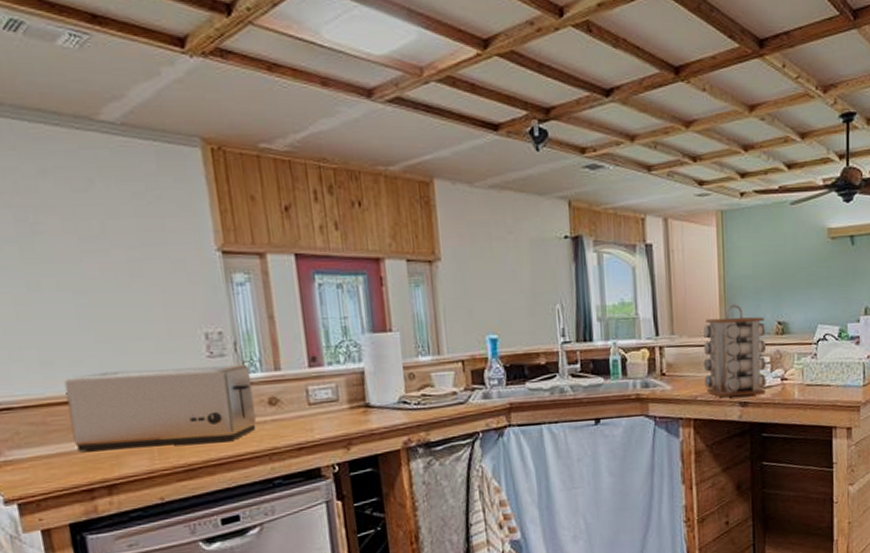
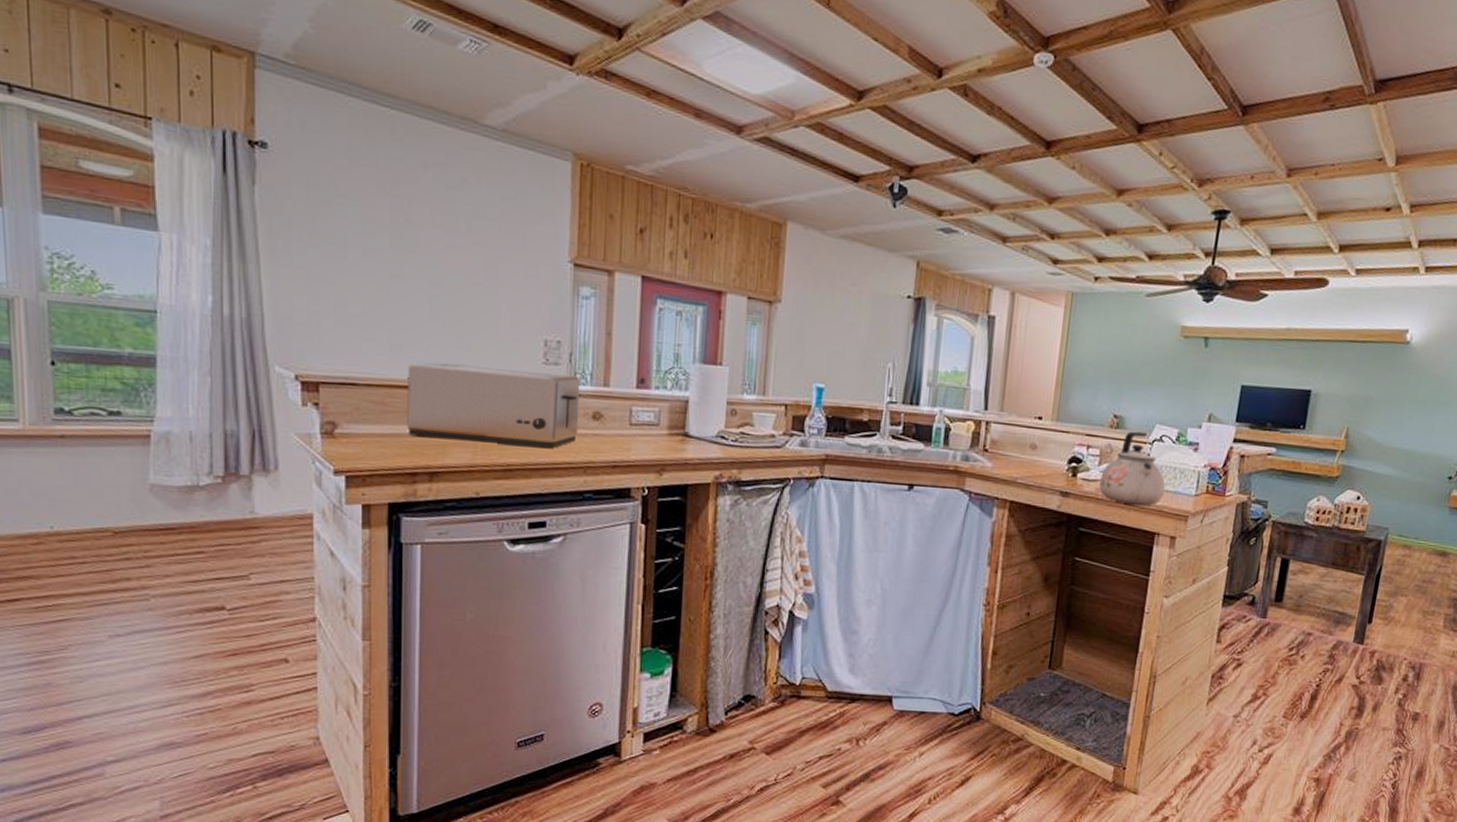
spice rack: present [703,304,767,398] -> none [1026,389,1101,488]
kettle: none [774,333,835,405] -> present [1099,431,1166,506]

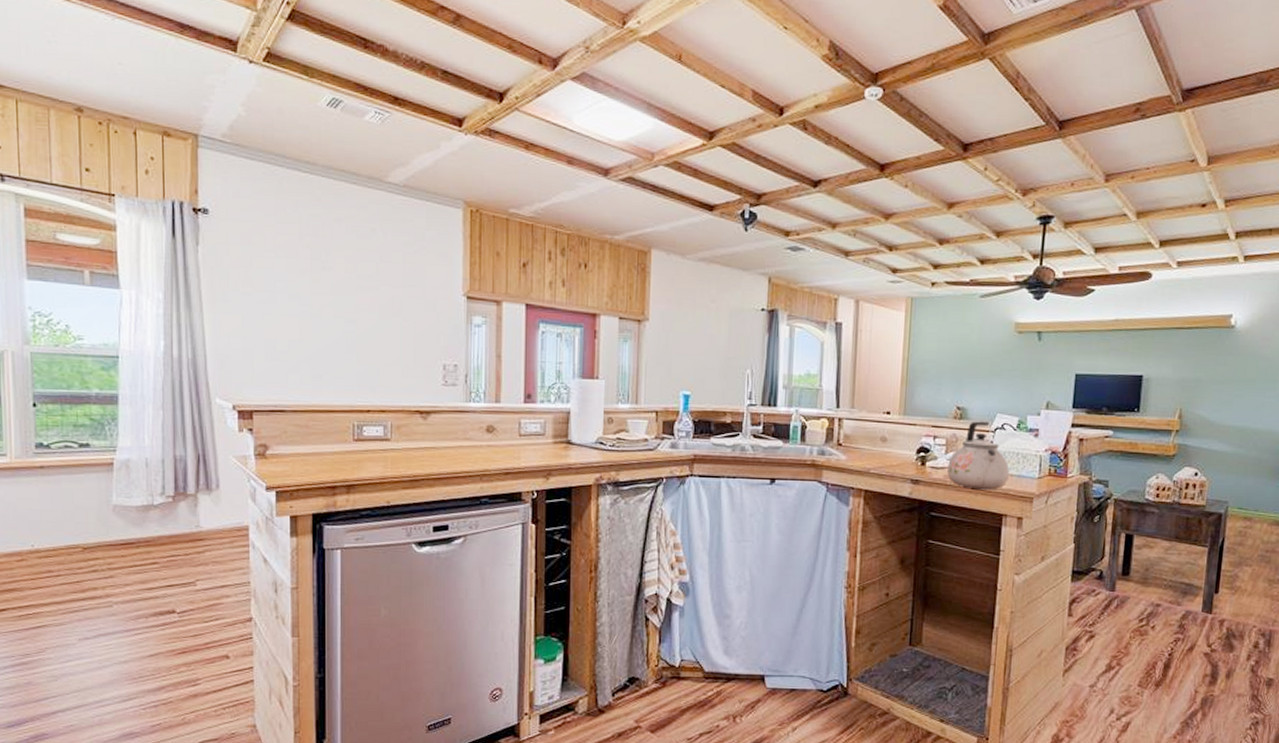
toaster: present [407,362,581,449] -> none [327,389,475,460]

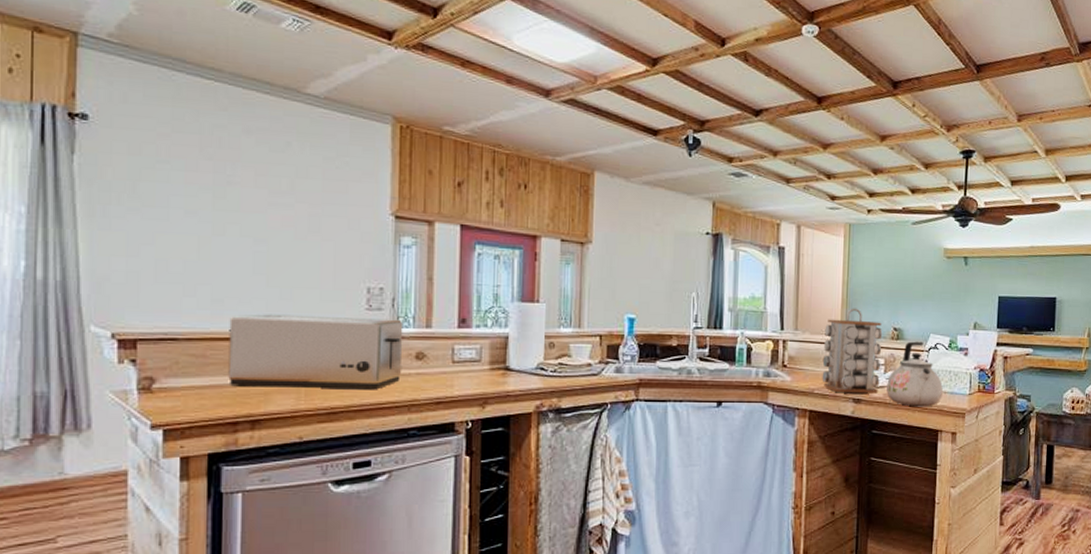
toaster: none [327,389,475,460] -> present [228,314,403,390]
spice rack: none [878,385,945,476] -> present [822,308,883,395]

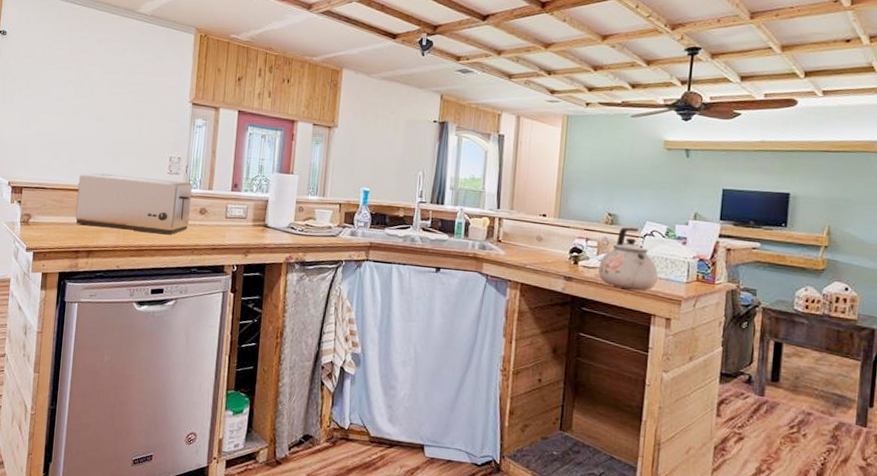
spice rack: present [822,308,883,395] -> none [534,192,597,274]

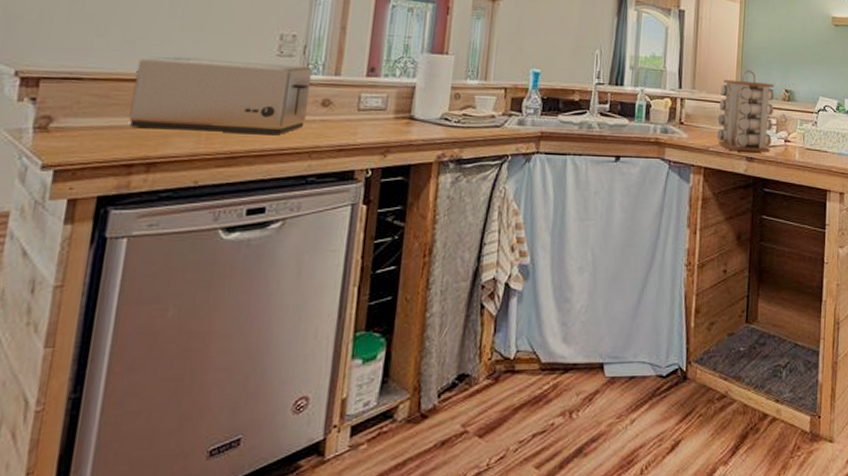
spice rack: none [534,192,597,274] -> present [717,69,775,153]
kettle: present [598,227,658,291] -> none [778,103,831,167]

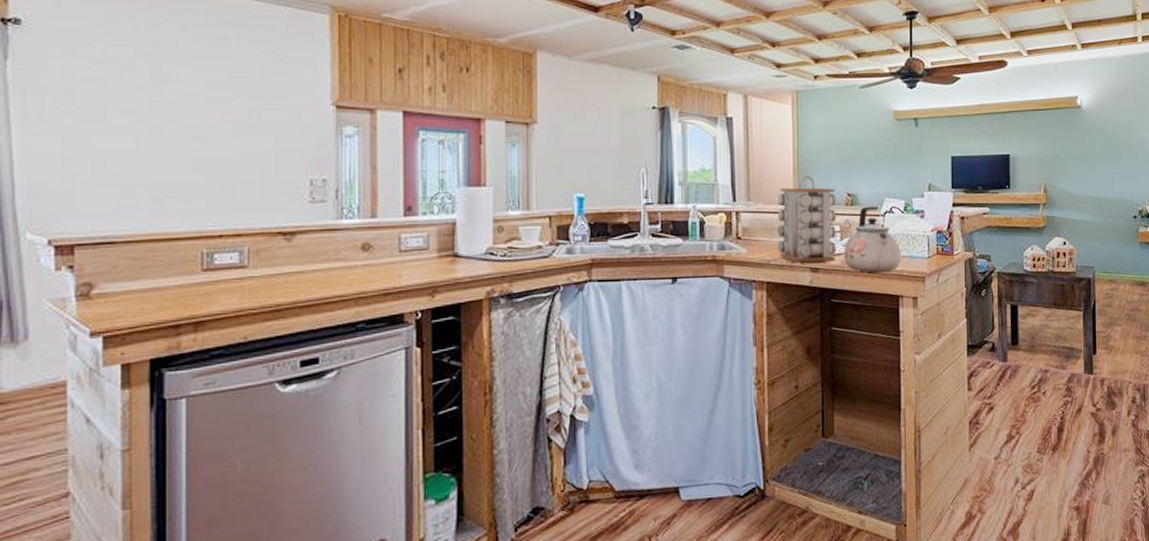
toaster: present [129,56,313,135] -> none [169,211,348,288]
kettle: none [778,103,831,167] -> present [844,206,901,273]

